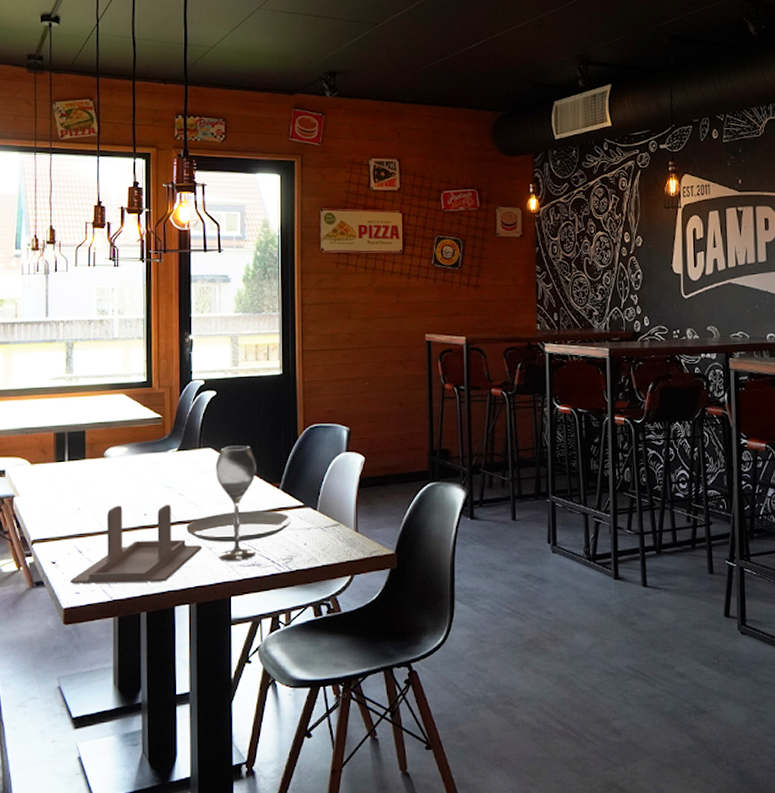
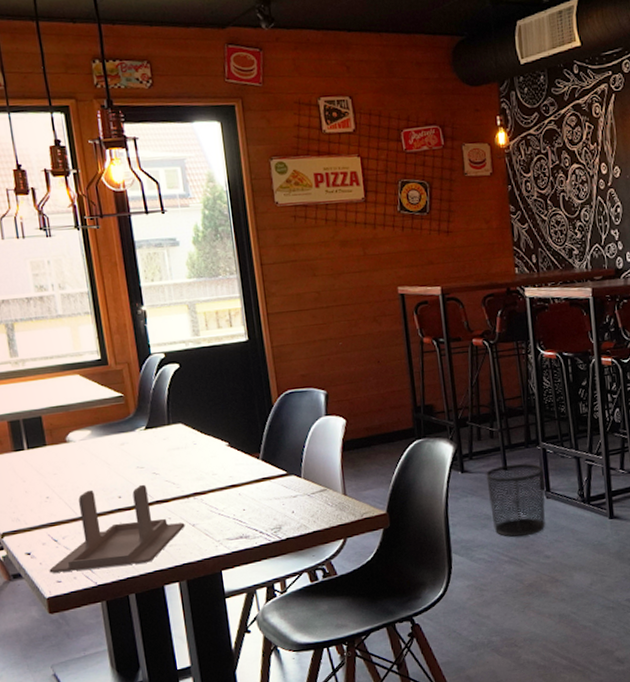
plate: present [186,510,292,542] -> none [165,482,277,519]
wineglass: present [215,445,256,561] -> none [188,417,243,536]
waste bin: none [495,514,552,589] -> present [486,463,545,537]

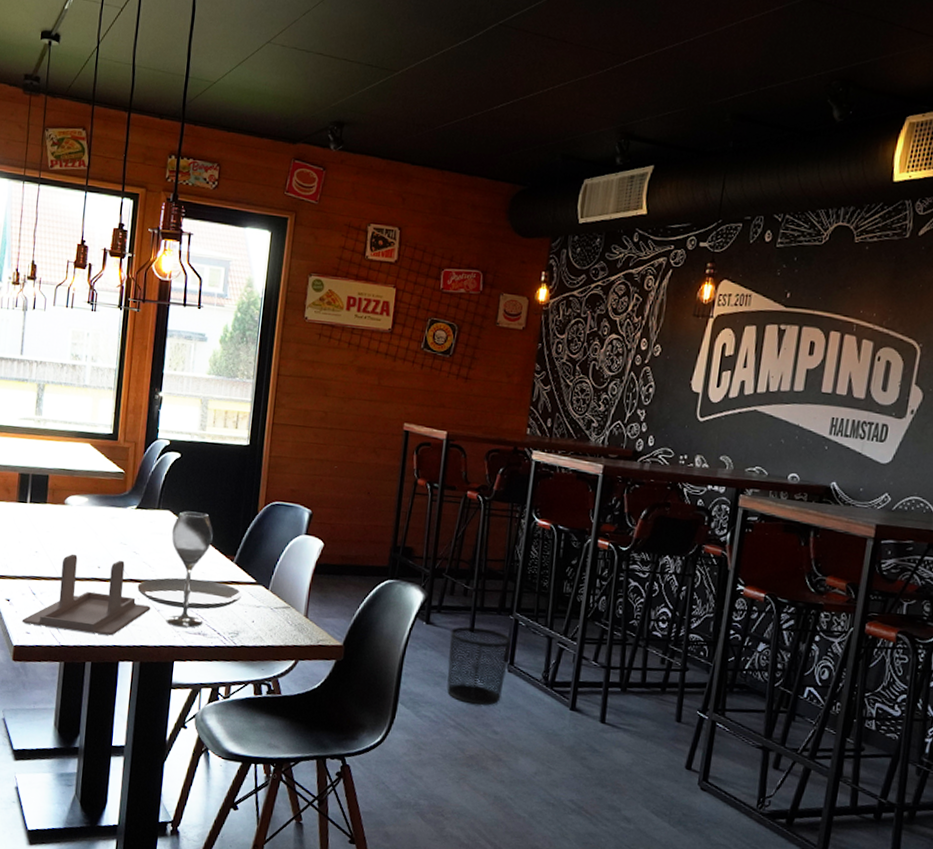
plate: none [165,482,277,519] -> present [137,577,243,610]
wineglass: none [188,417,243,536] -> present [166,511,213,628]

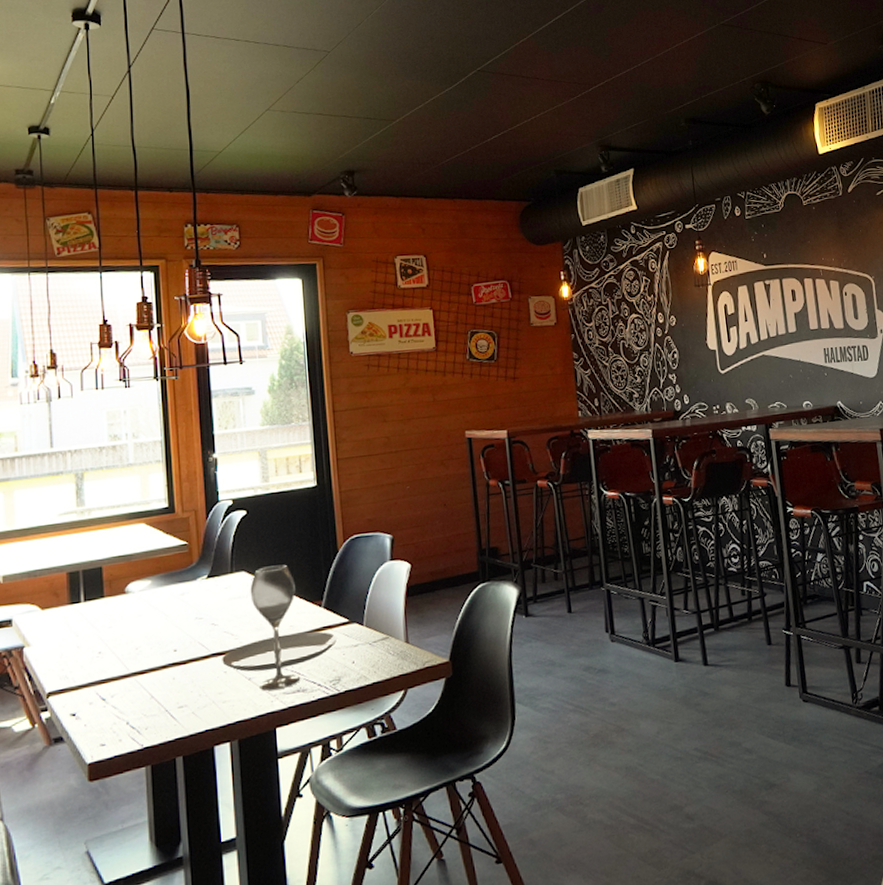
napkin holder: present [22,553,151,636] -> none [93,636,241,736]
waste bin: present [446,626,512,705] -> none [550,605,610,684]

